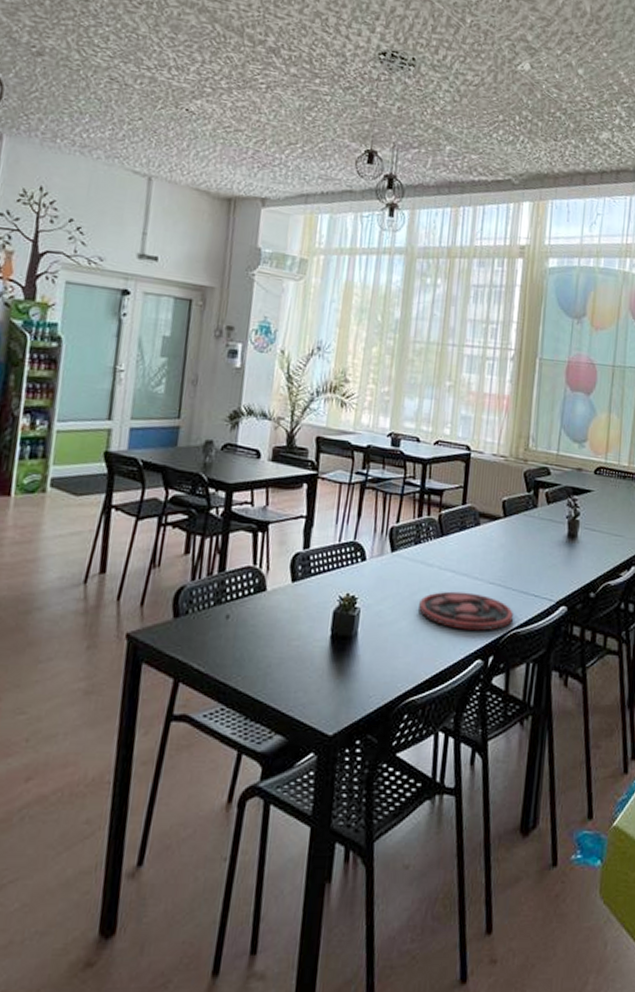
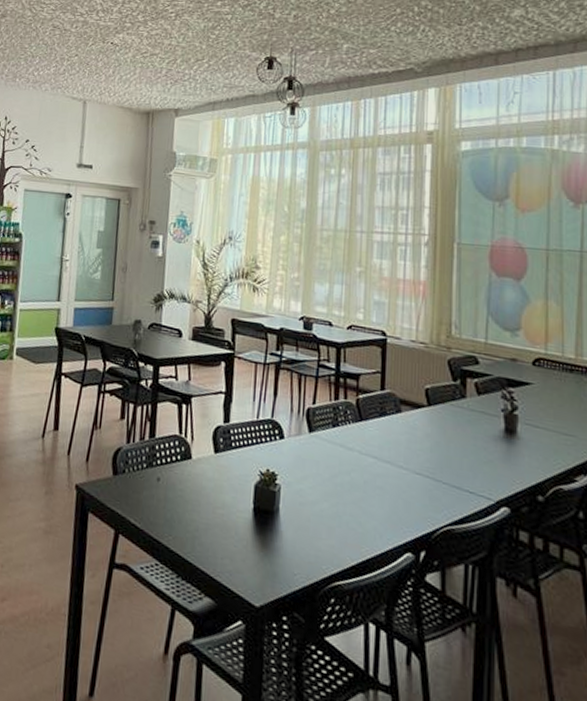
plate: present [419,591,513,631] -> none [340,477,445,523]

